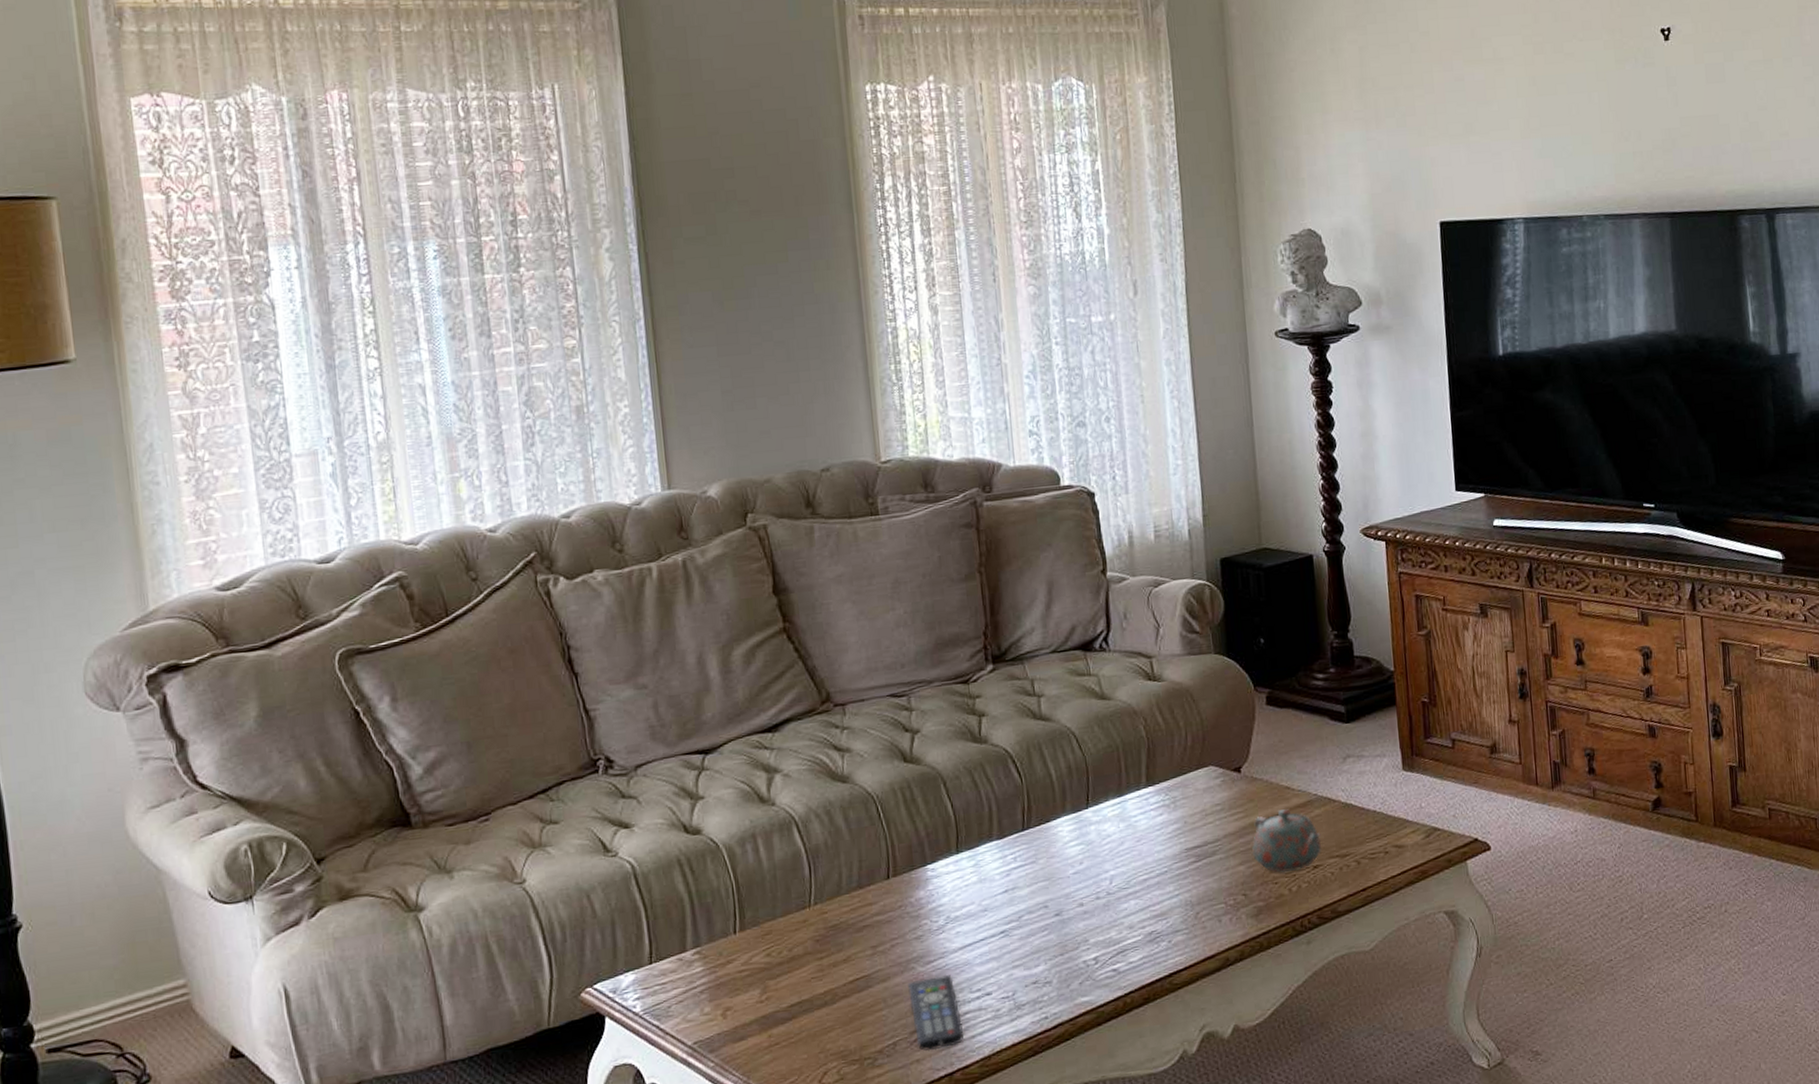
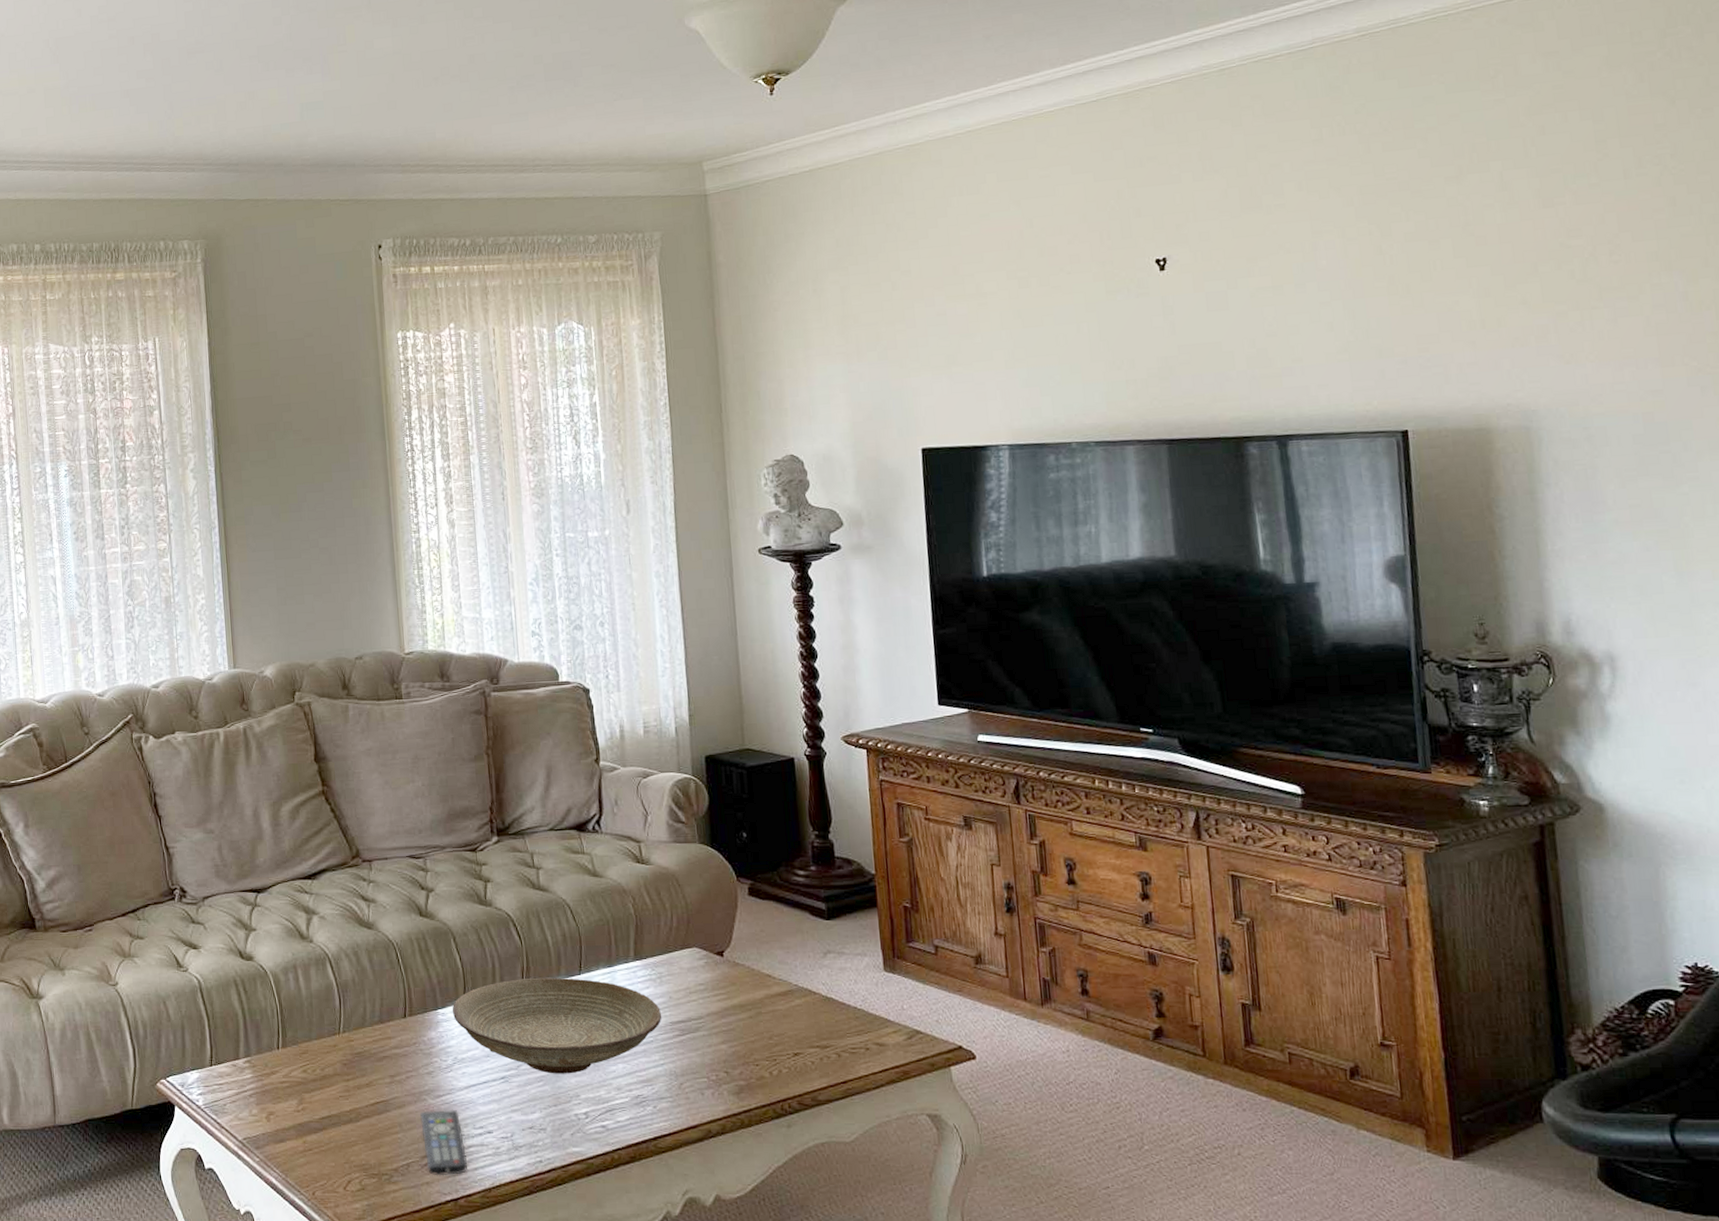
decorative bowl: none [943,812,1177,921] -> present [452,977,662,1074]
teapot: present [1251,809,1322,873] -> none [733,996,803,1056]

